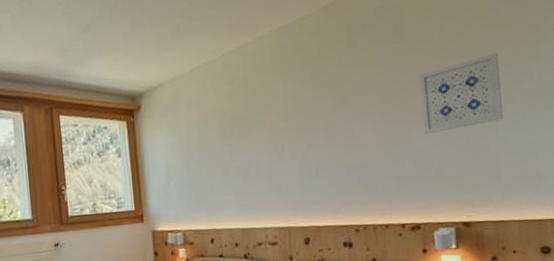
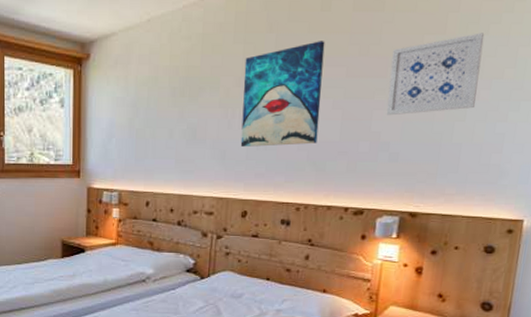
wall art: none [286,73,365,178] -> present [240,41,325,148]

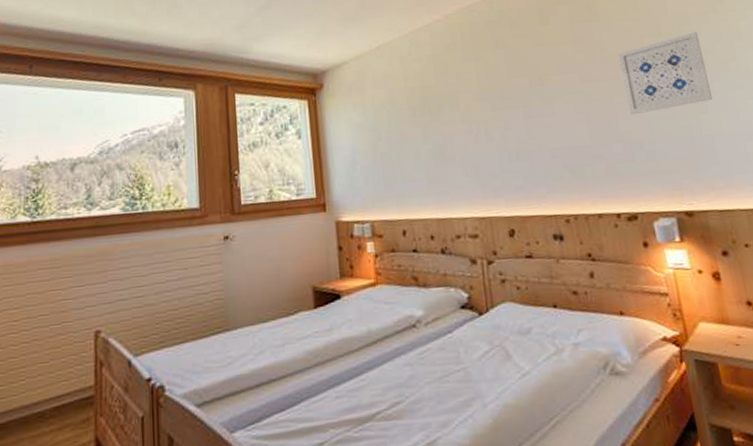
wall art: present [240,41,325,148] -> none [478,52,570,161]

